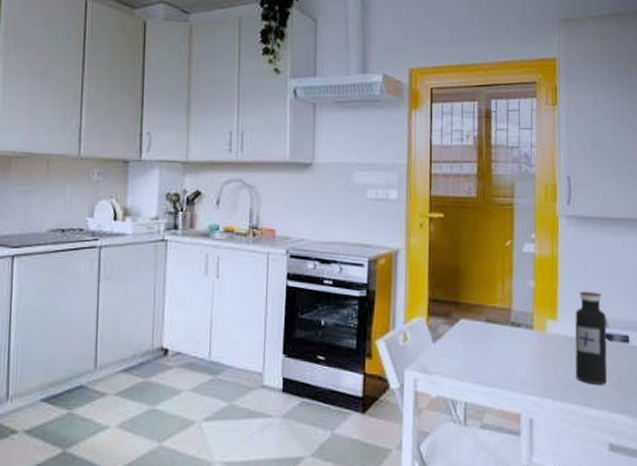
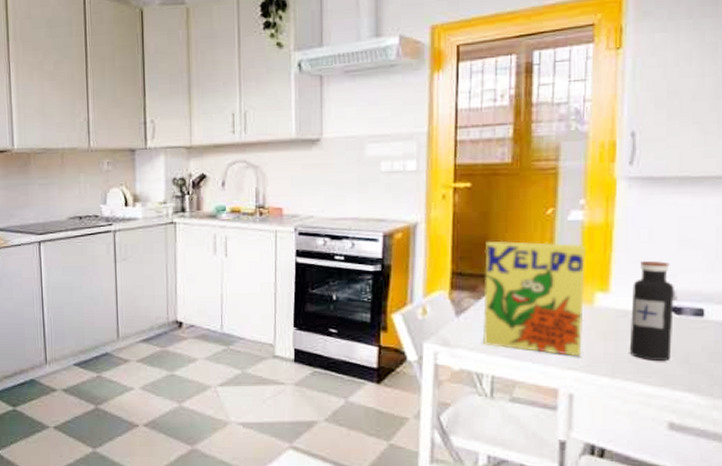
cereal box: none [456,269,539,382] -> present [483,240,586,357]

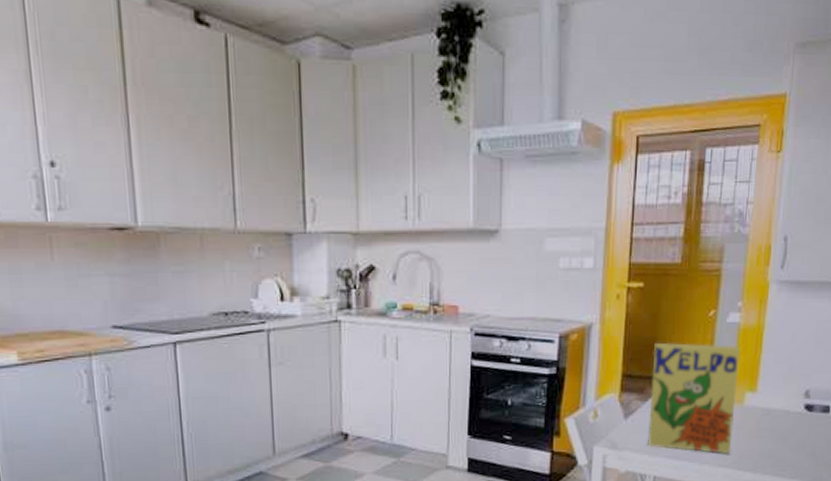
water bottle: present [629,260,674,360] -> none [769,361,809,455]

